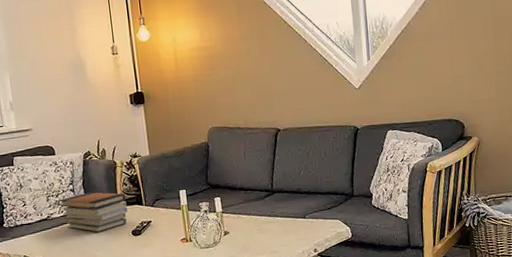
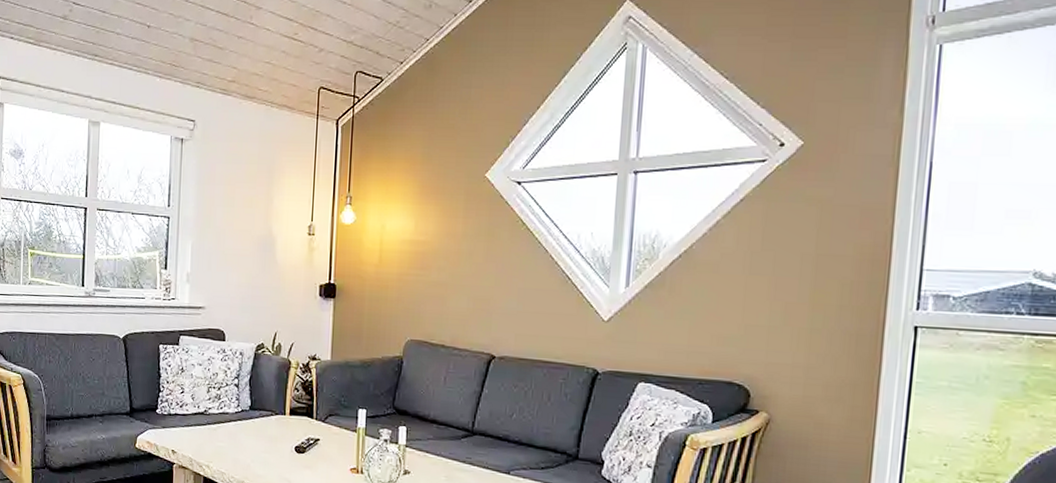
book stack: present [58,191,128,233] -> none [219,390,295,440]

